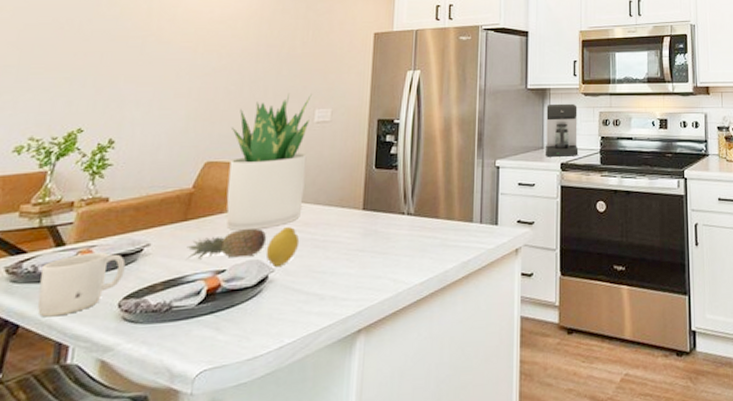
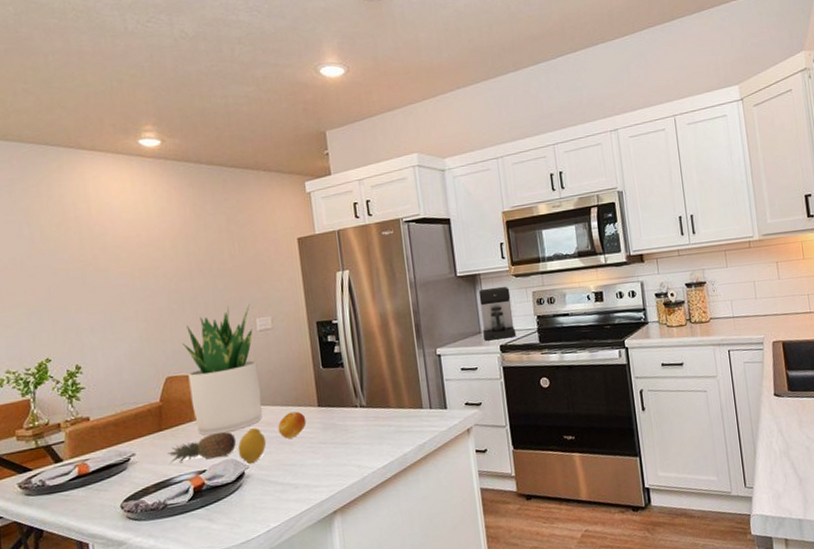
mug: present [37,253,126,318] -> none [49,464,119,522]
fruit: none [314,213,347,242] -> present [277,411,307,439]

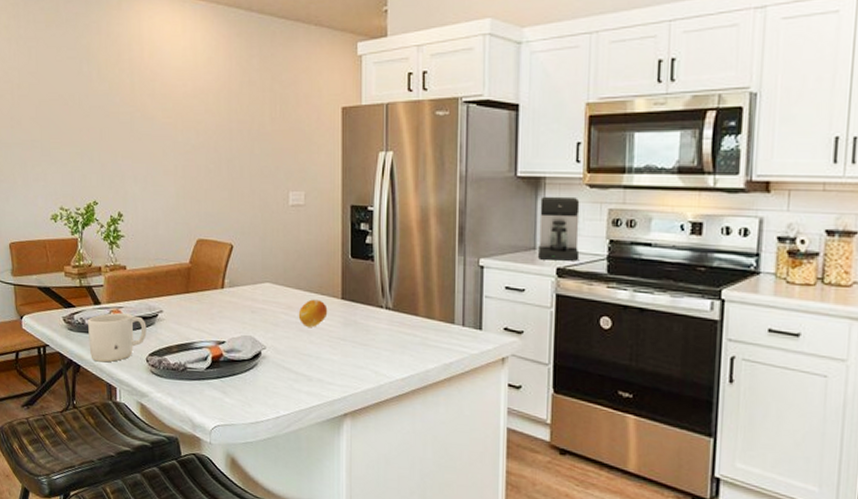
mug: none [49,464,119,522] -> present [88,313,147,363]
fruit: present [167,431,237,464] -> none [191,305,257,332]
planter: present [183,304,262,436] -> none [216,173,285,309]
fruit: present [237,428,267,465] -> none [257,308,286,345]

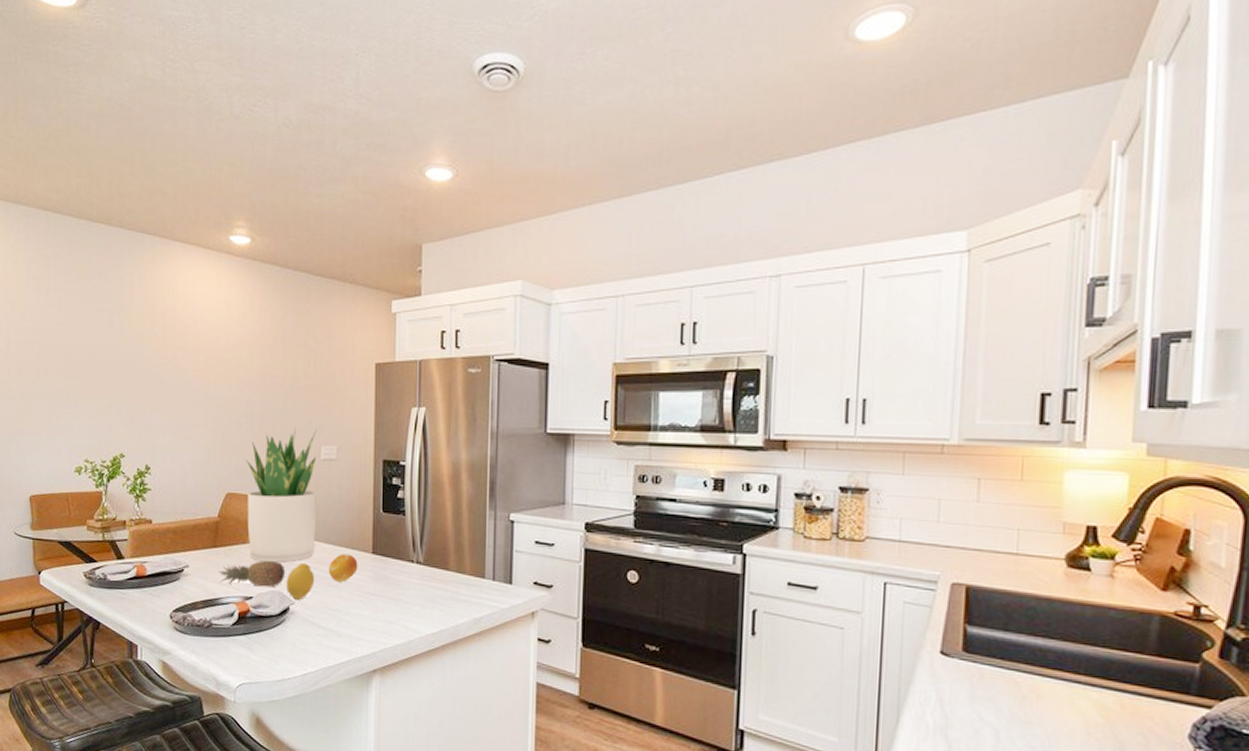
mug: present [88,313,147,363] -> none [110,568,171,619]
fruit: none [191,305,257,332] -> present [218,560,286,587]
planter: none [216,173,285,309] -> present [246,427,317,563]
fruit: none [257,308,286,345] -> present [286,563,315,601]
coffee maker: present [538,196,580,261] -> none [568,452,608,516]

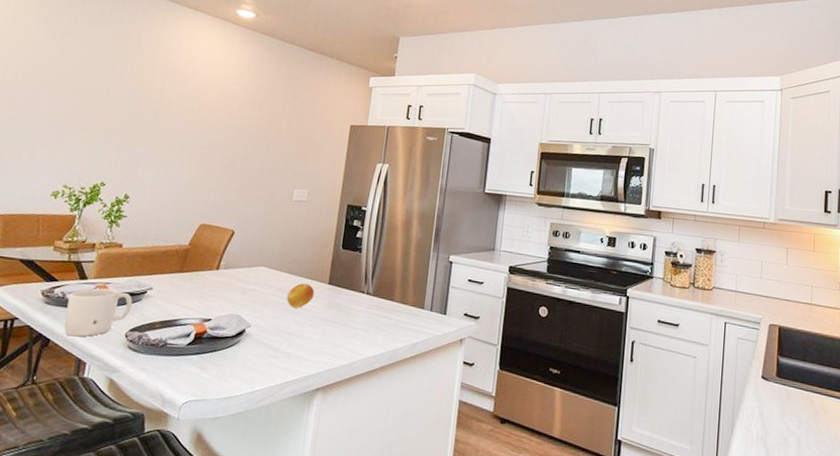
mug: none [110,568,171,619] -> present [64,288,133,337]
fruit: present [218,560,286,587] -> none [181,286,247,311]
planter: present [246,427,317,563] -> none [214,171,293,289]
fruit: present [286,563,315,601] -> none [244,290,274,324]

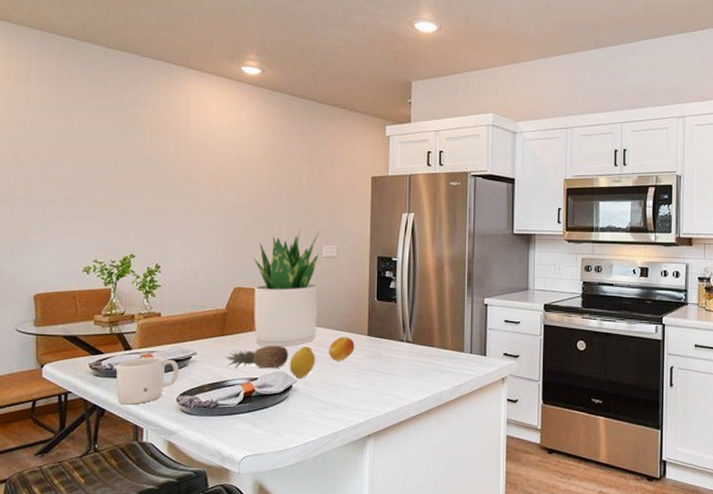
fruit: none [181,286,247,311] -> present [225,345,289,369]
planter: none [214,171,293,289] -> present [254,230,319,347]
fruit: none [244,290,274,324] -> present [289,346,316,379]

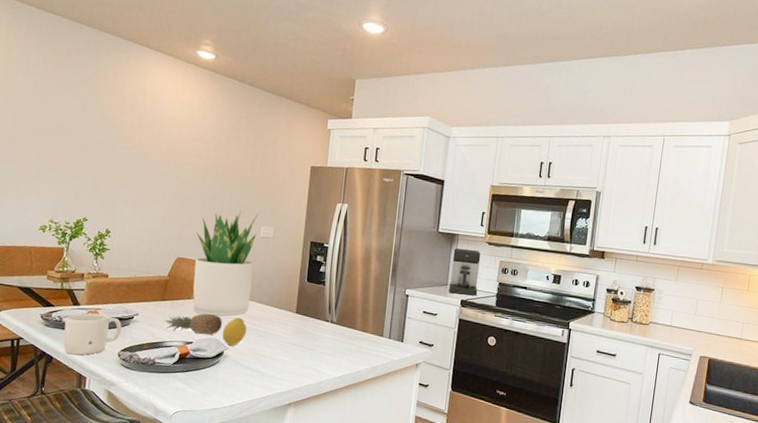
fruit: present [328,337,355,361] -> none [258,312,284,334]
coffee maker: none [530,248,561,298] -> present [449,248,481,296]

